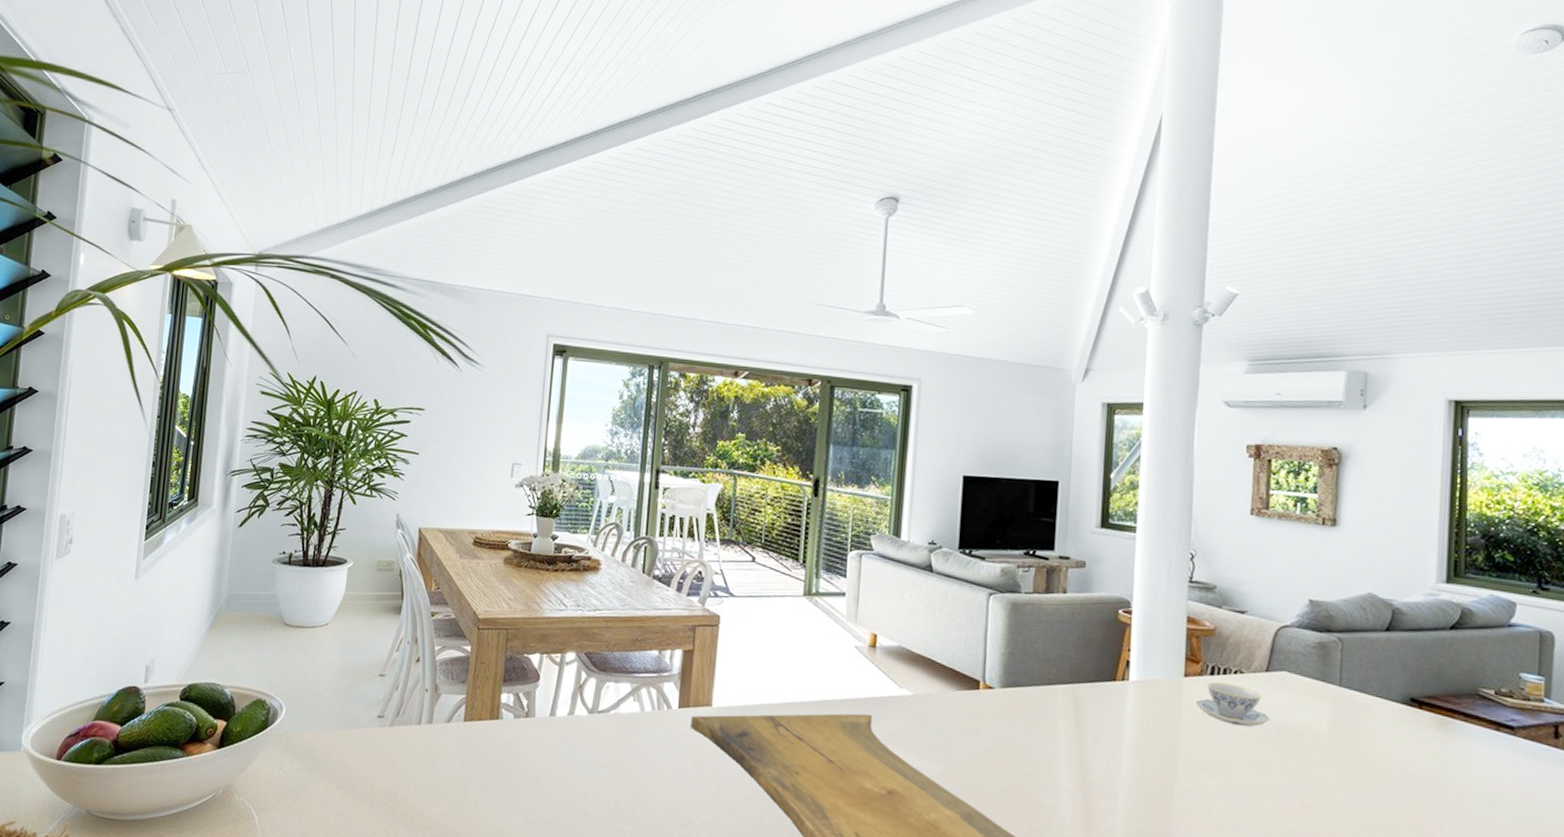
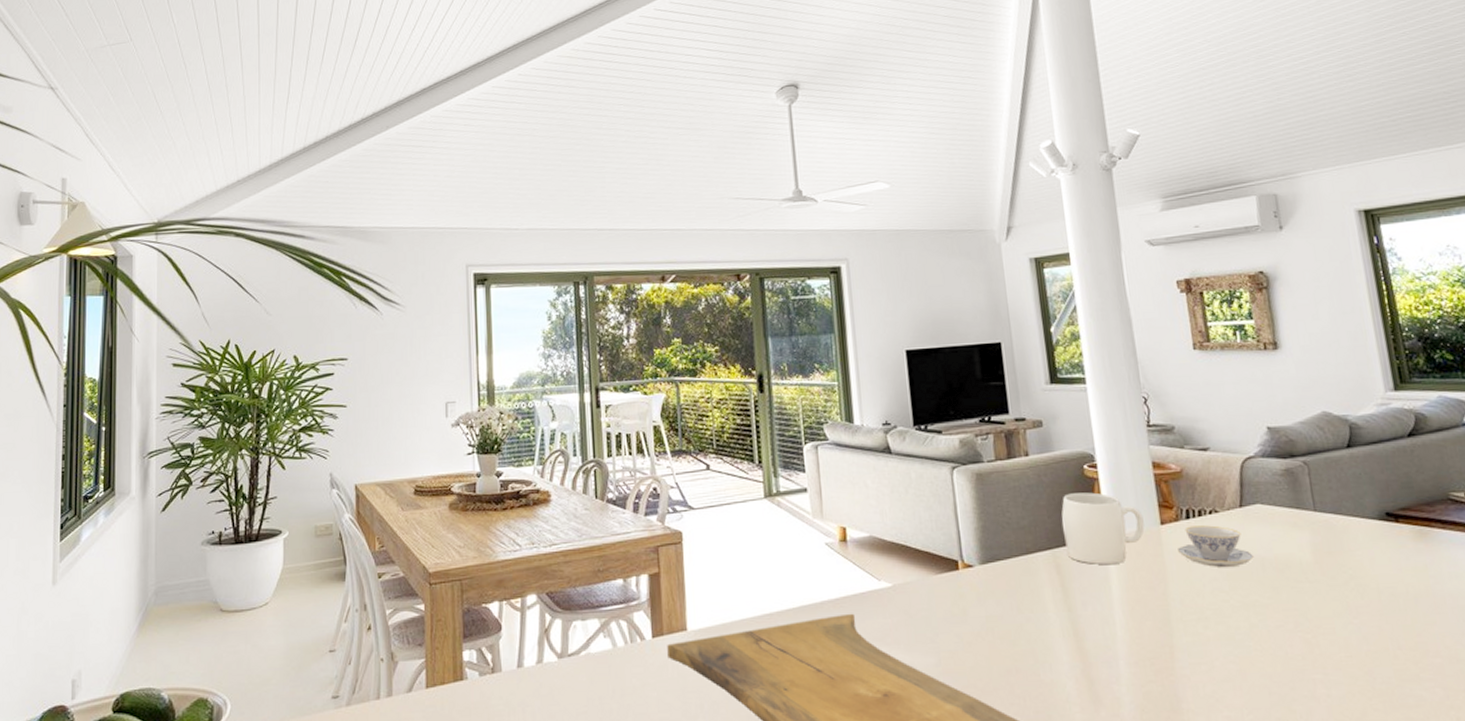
mug: none [1086,634,1168,707] -> present [1061,492,1145,565]

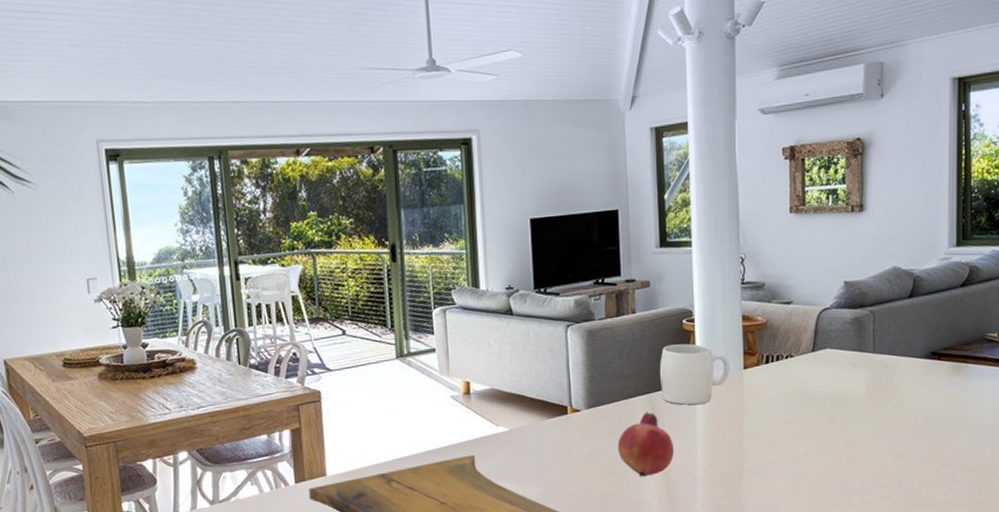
fruit: none [1019,571,1088,651] -> present [617,412,675,477]
teacup: present [1178,525,1254,568] -> none [756,368,818,403]

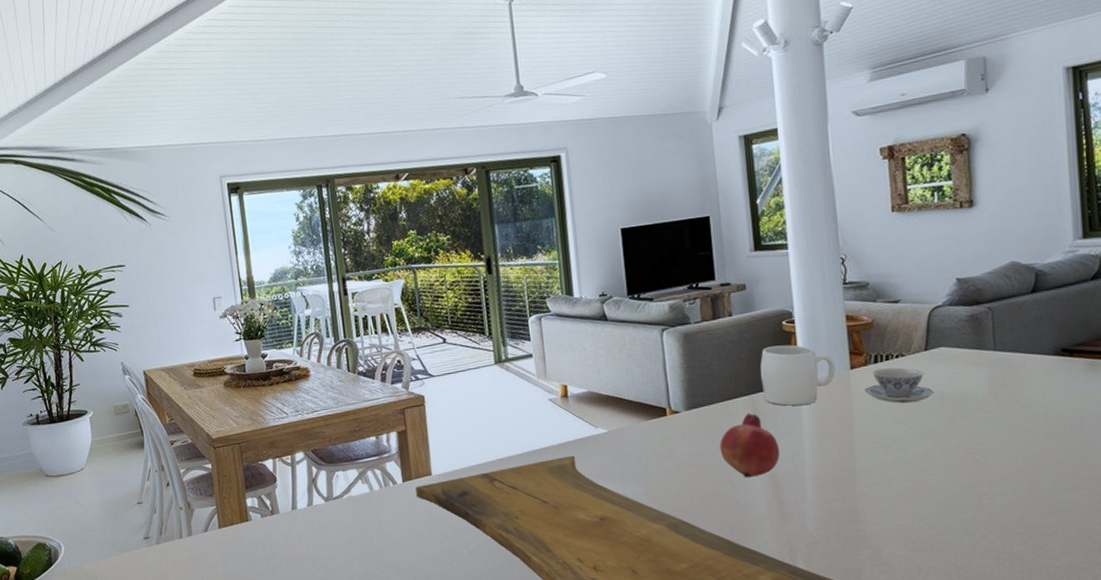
teacup: none [756,368,818,403] -> present [865,367,934,403]

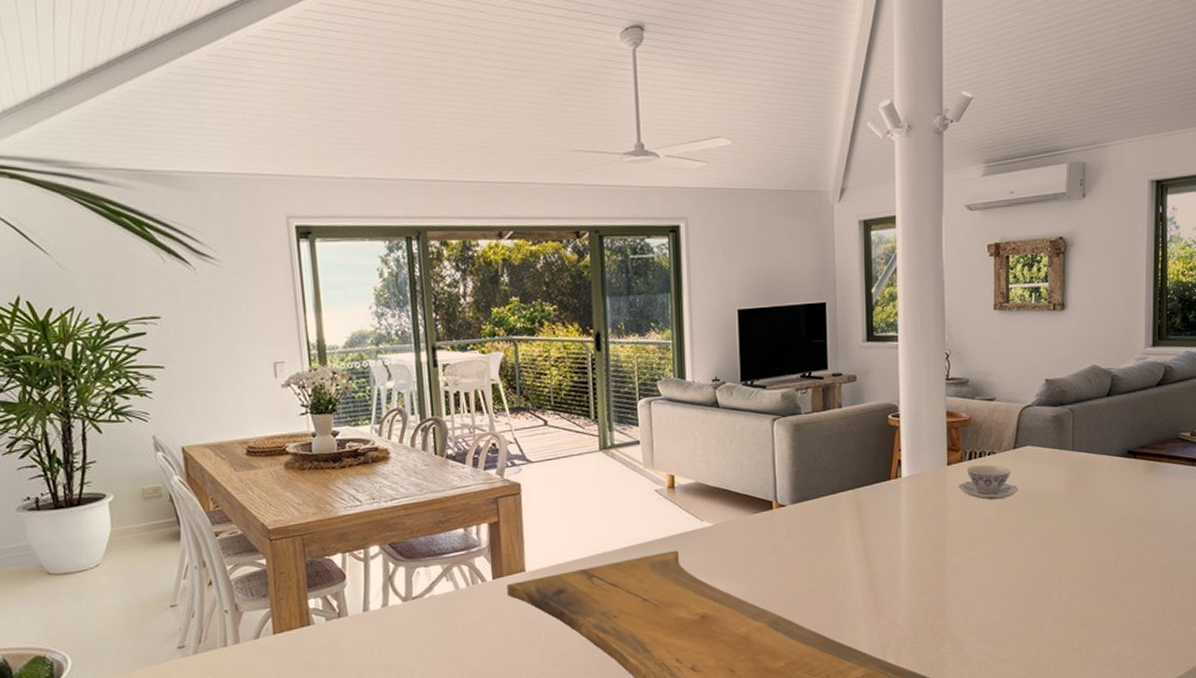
fruit: present [719,413,780,478] -> none [822,507,879,574]
mug: present [759,344,835,406] -> none [864,439,933,501]

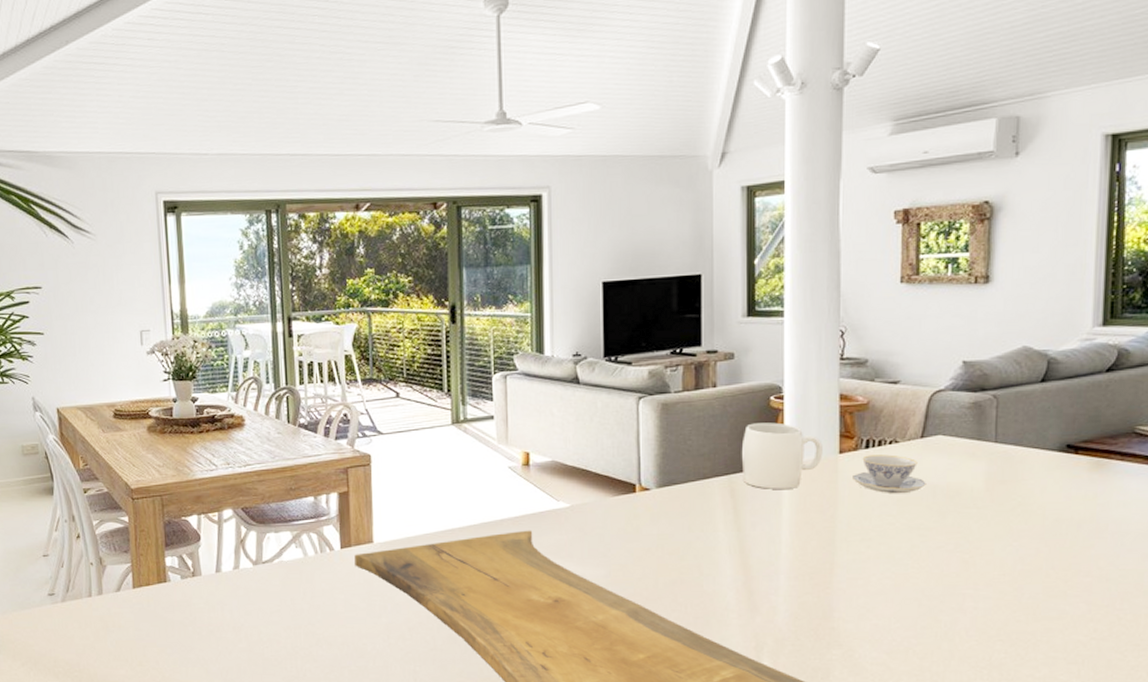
mug: none [864,439,933,501] -> present [741,422,823,490]

